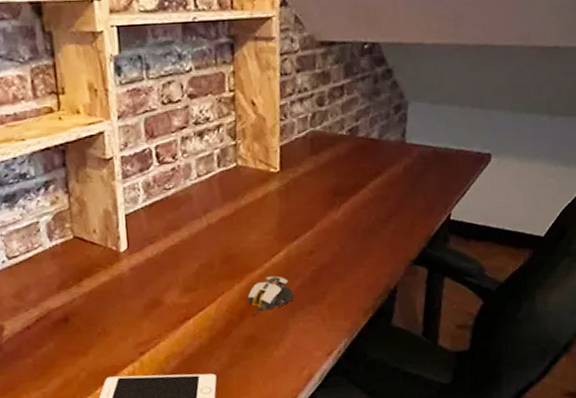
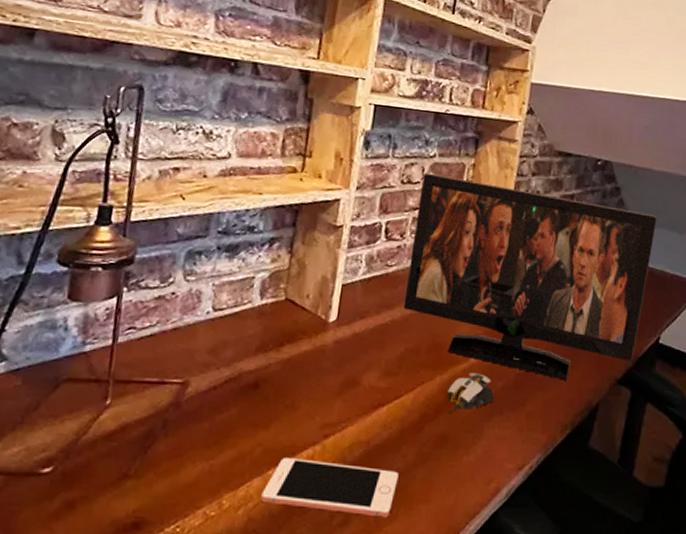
flat panel tv: none [183,88,435,270] -> present [403,172,657,381]

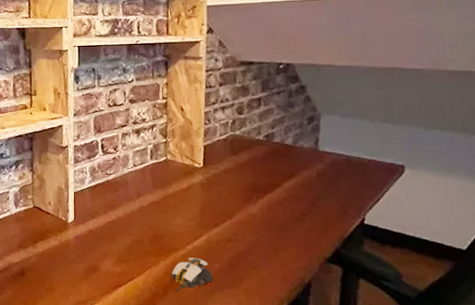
flat panel tv: present [403,172,657,381] -> none [124,95,347,261]

